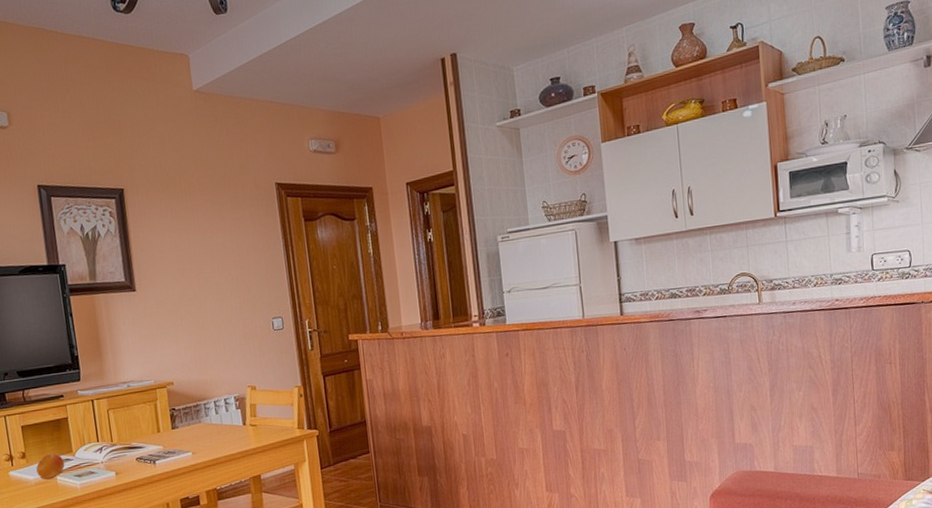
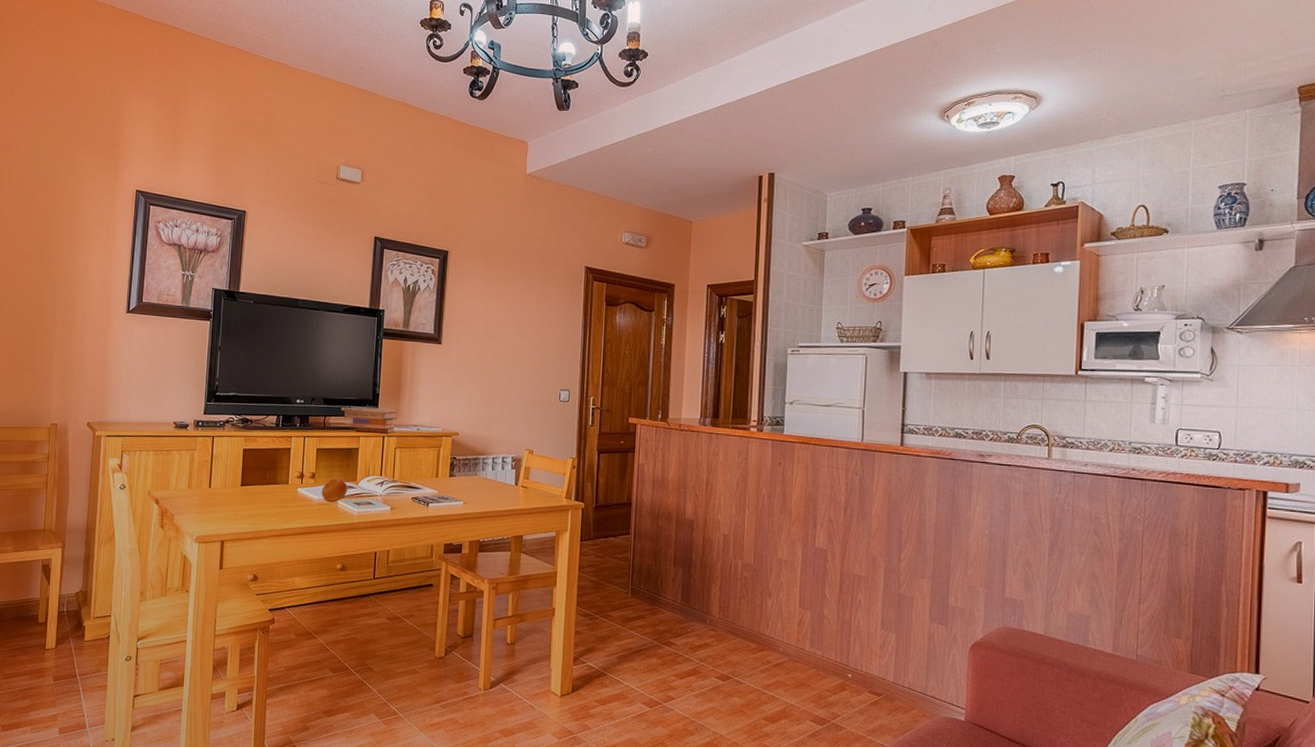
books: none [39,369,103,402] -> present [341,407,397,435]

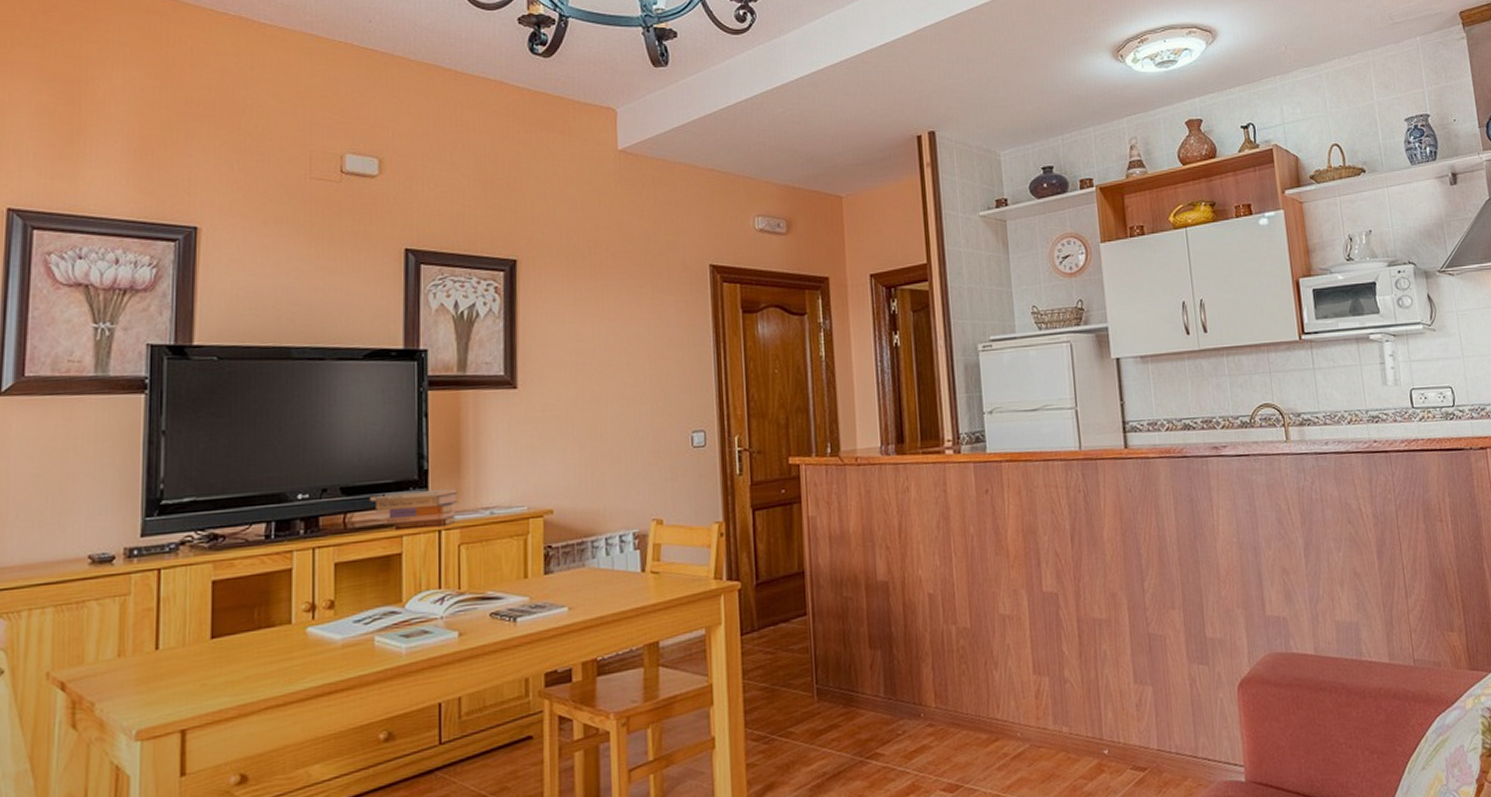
fruit: present [322,478,348,503] -> none [347,602,389,641]

